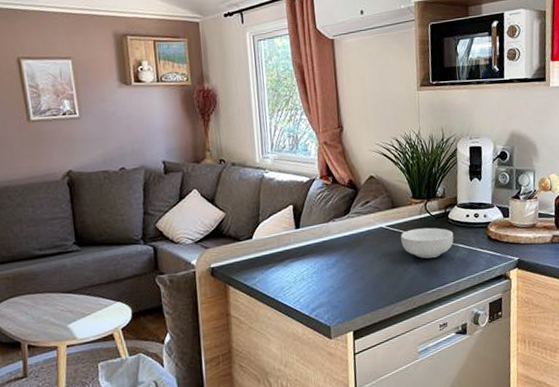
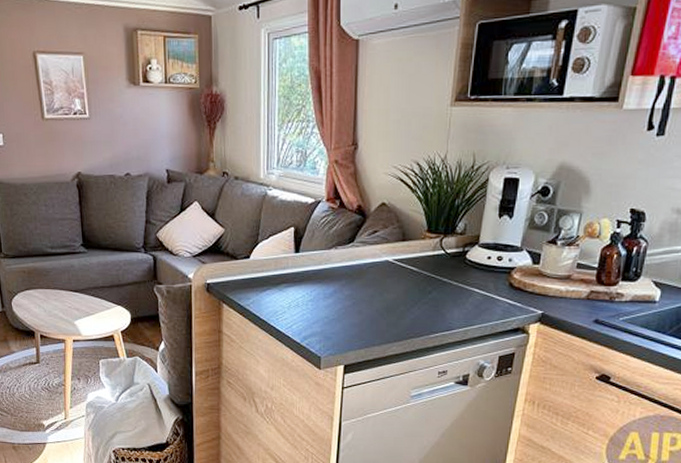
cereal bowl: present [401,227,454,259] -> none [408,266,470,300]

